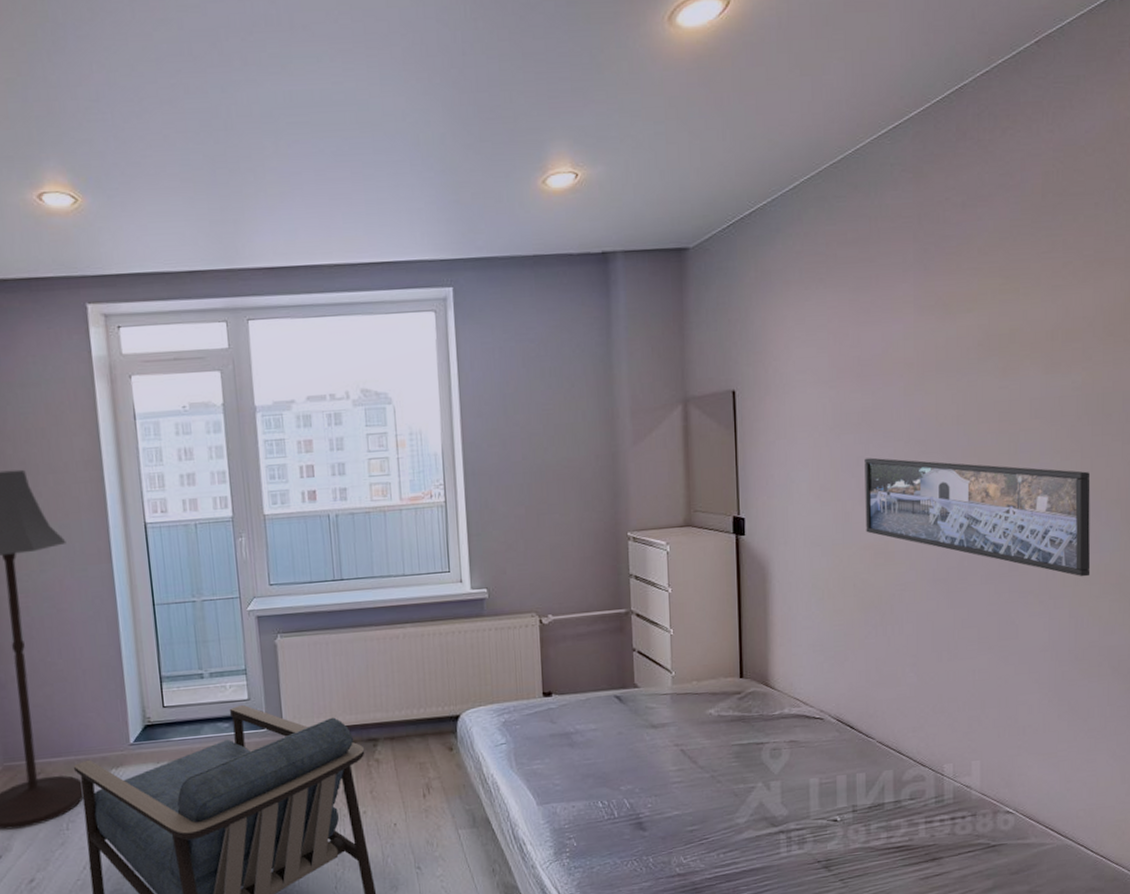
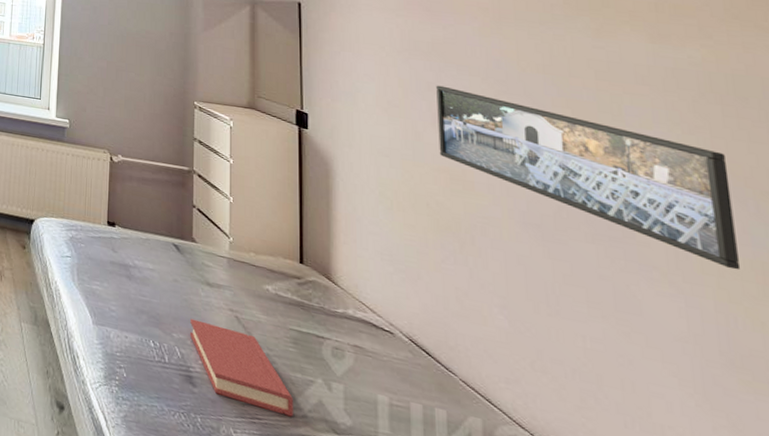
hardback book: none [637,763,737,830] -> present [190,318,293,417]

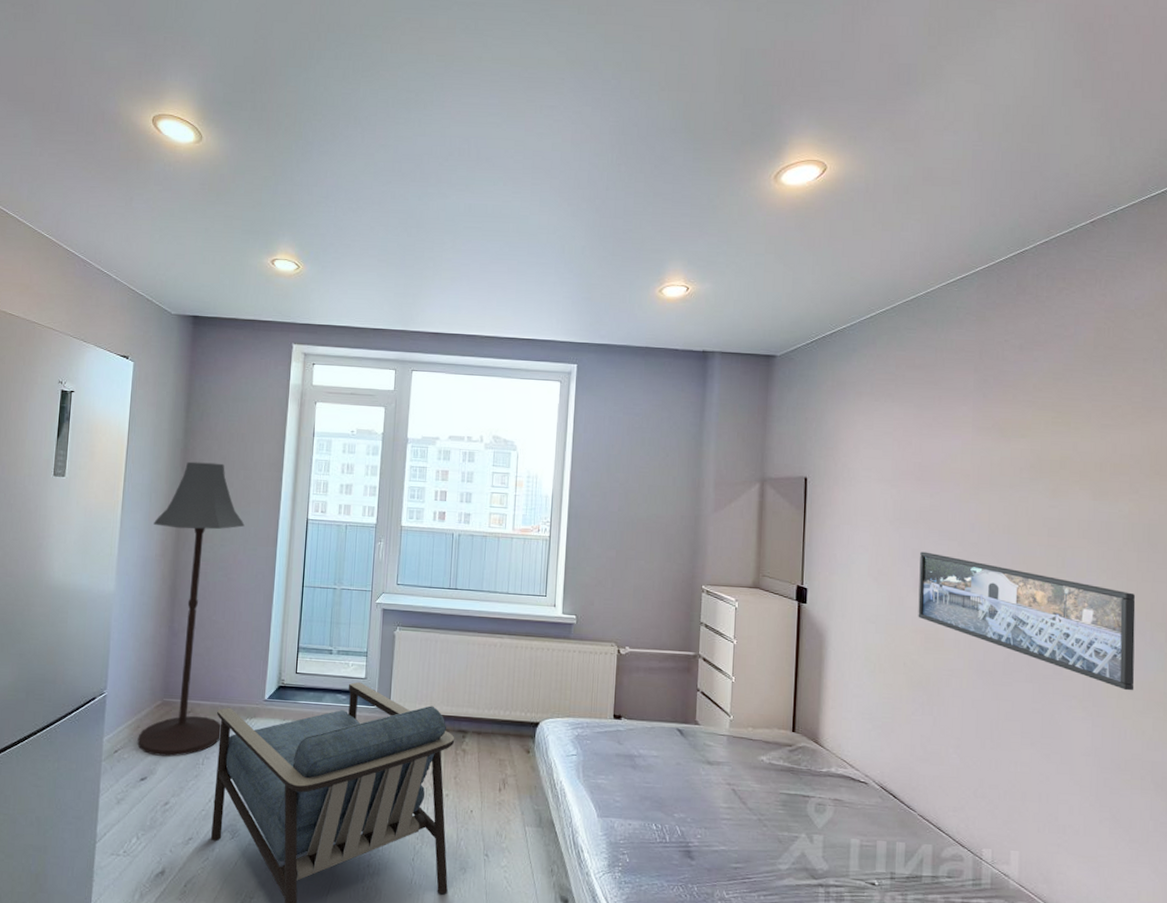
hardback book: present [190,318,293,417] -> none [690,797,779,872]

